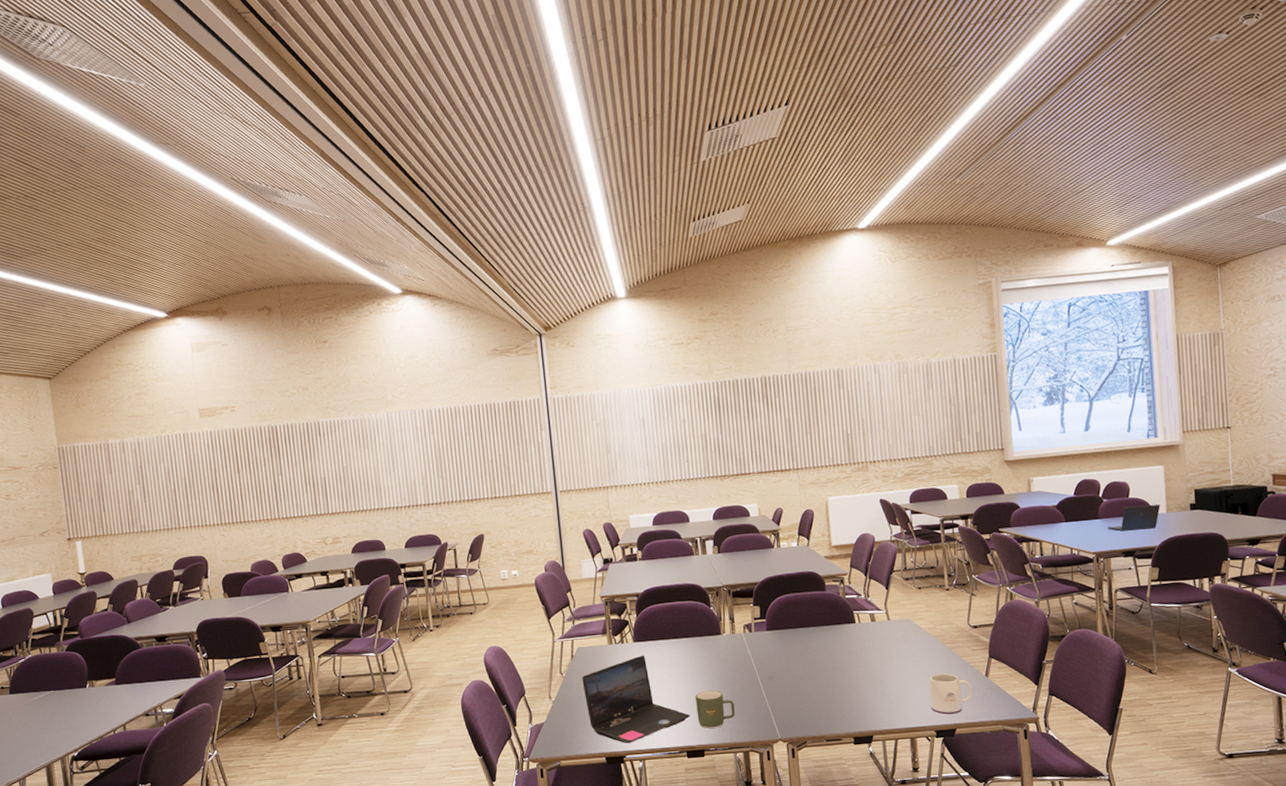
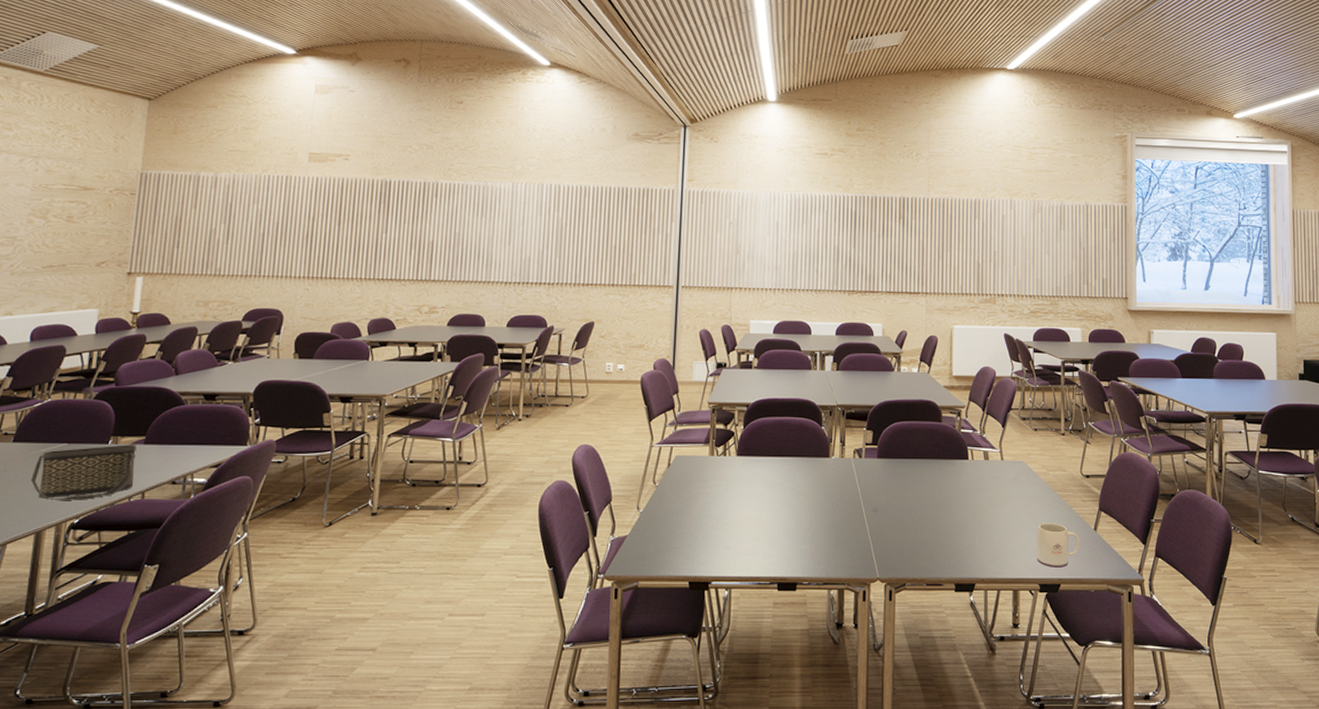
handbag: none [31,686,115,739] -> present [30,445,137,501]
laptop: present [582,655,690,744] -> none [675,471,787,569]
mug: present [695,690,735,729] -> none [794,516,834,559]
laptop: present [1108,504,1161,531] -> none [1221,369,1272,394]

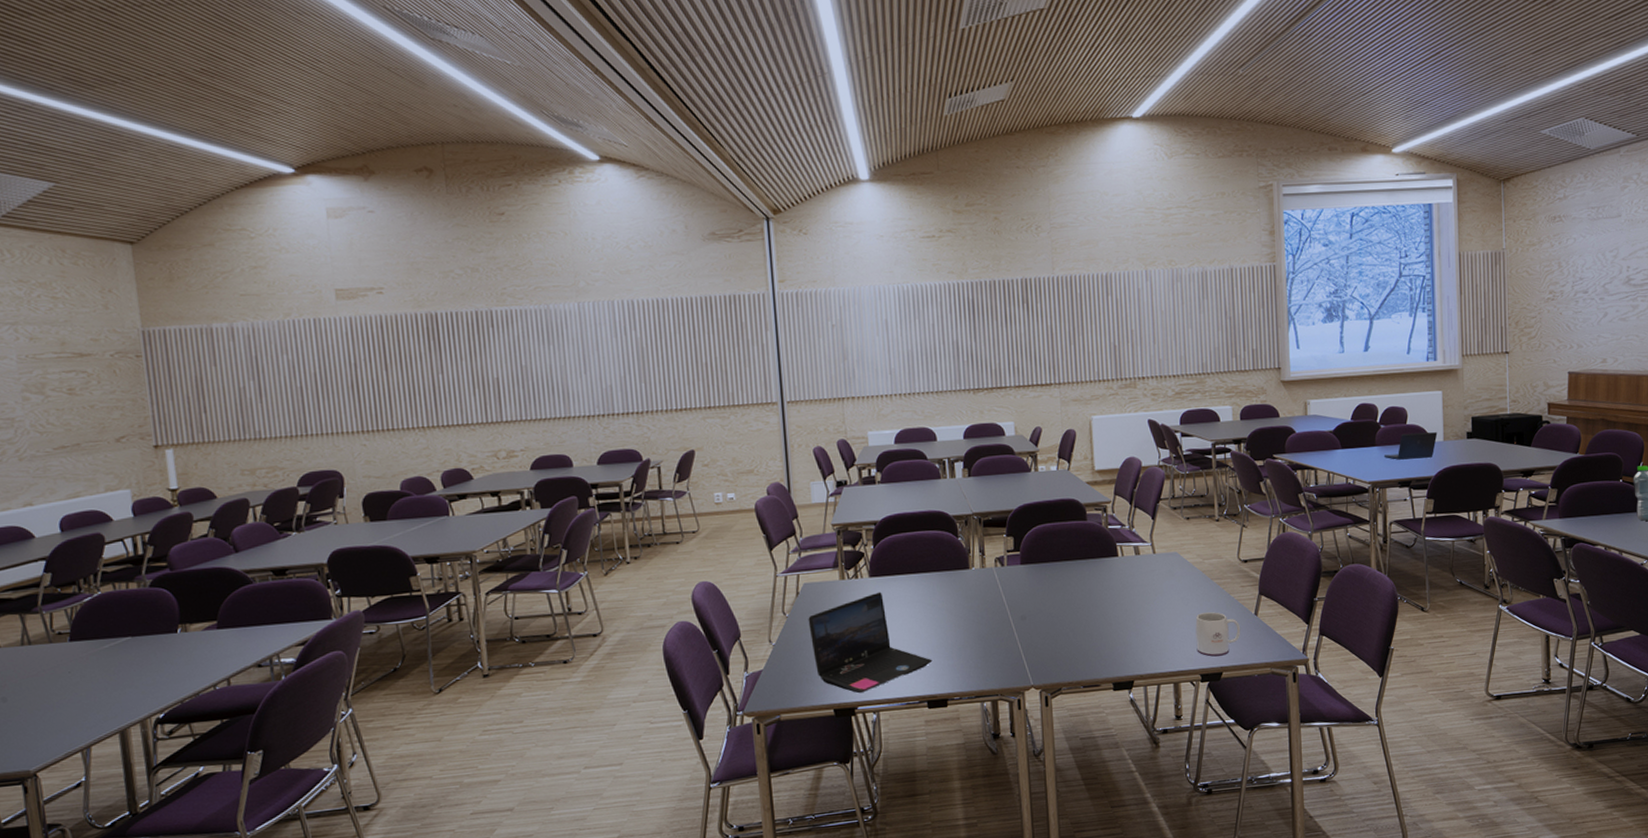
handbag: present [30,445,137,501] -> none [100,631,216,697]
laptop: none [675,471,787,569] -> present [808,592,933,694]
laptop: none [1221,369,1272,394] -> present [1384,432,1438,460]

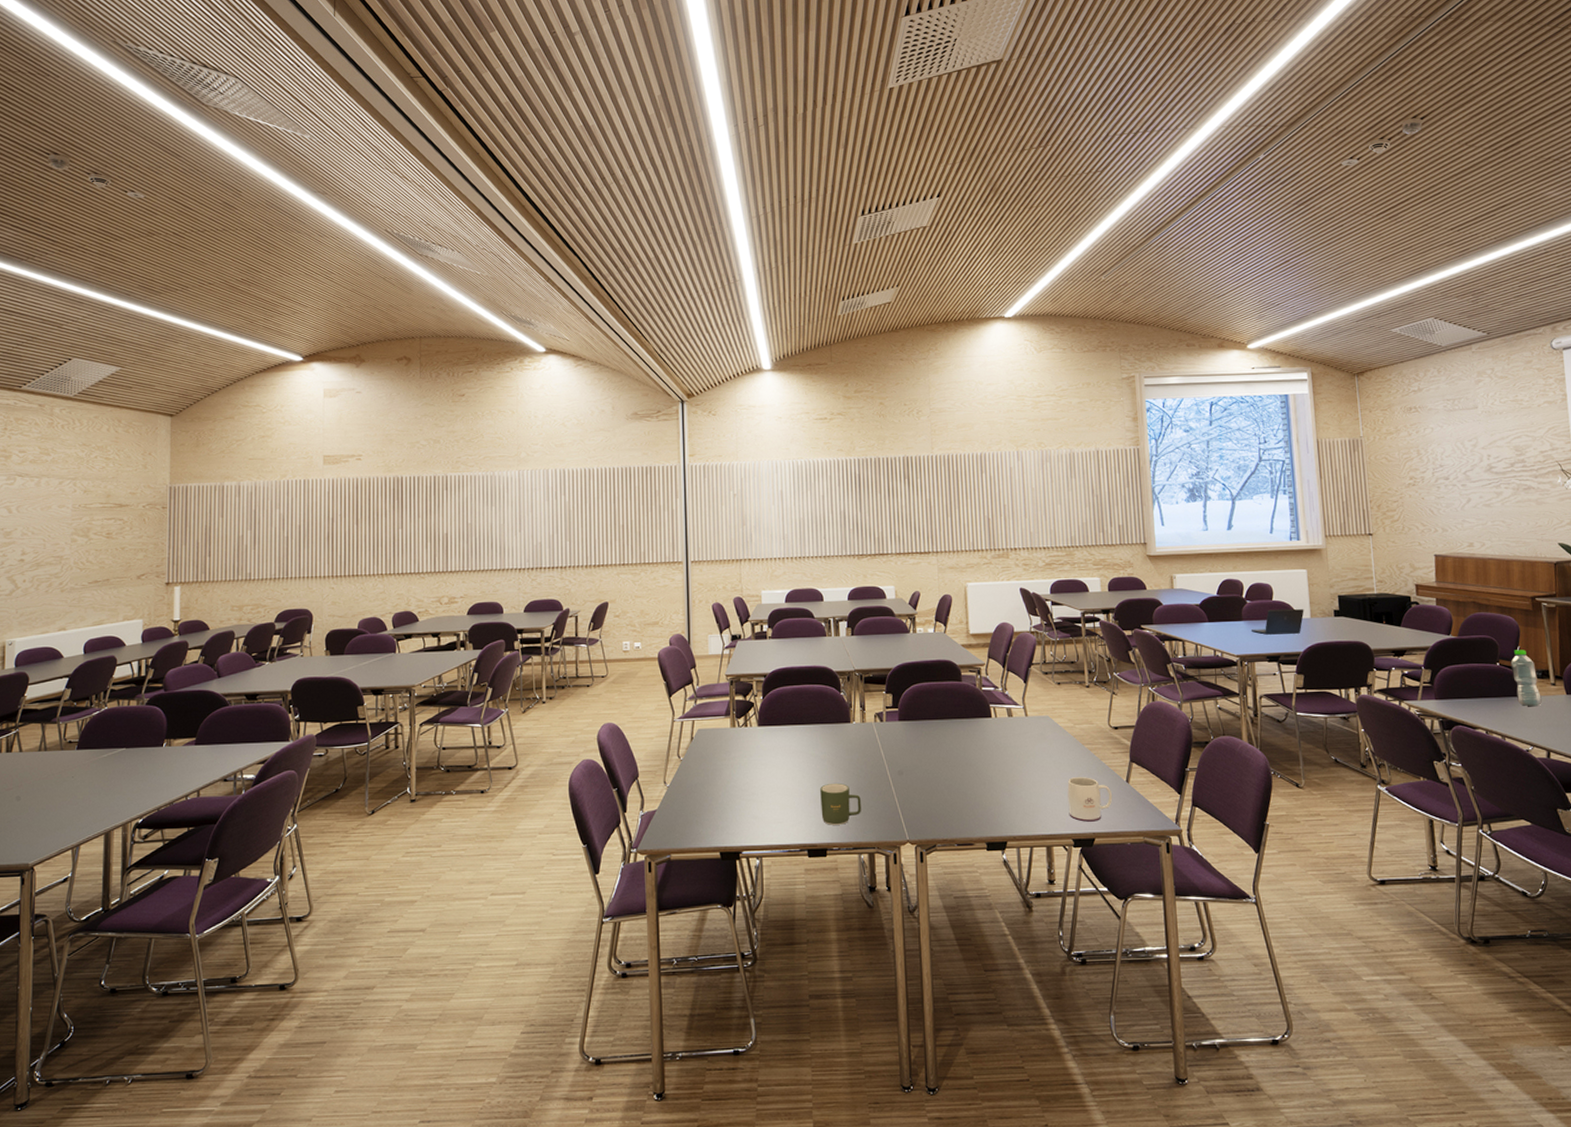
laptop: present [808,592,933,694] -> none [700,740,814,838]
mug: none [939,631,983,675] -> present [820,782,861,825]

